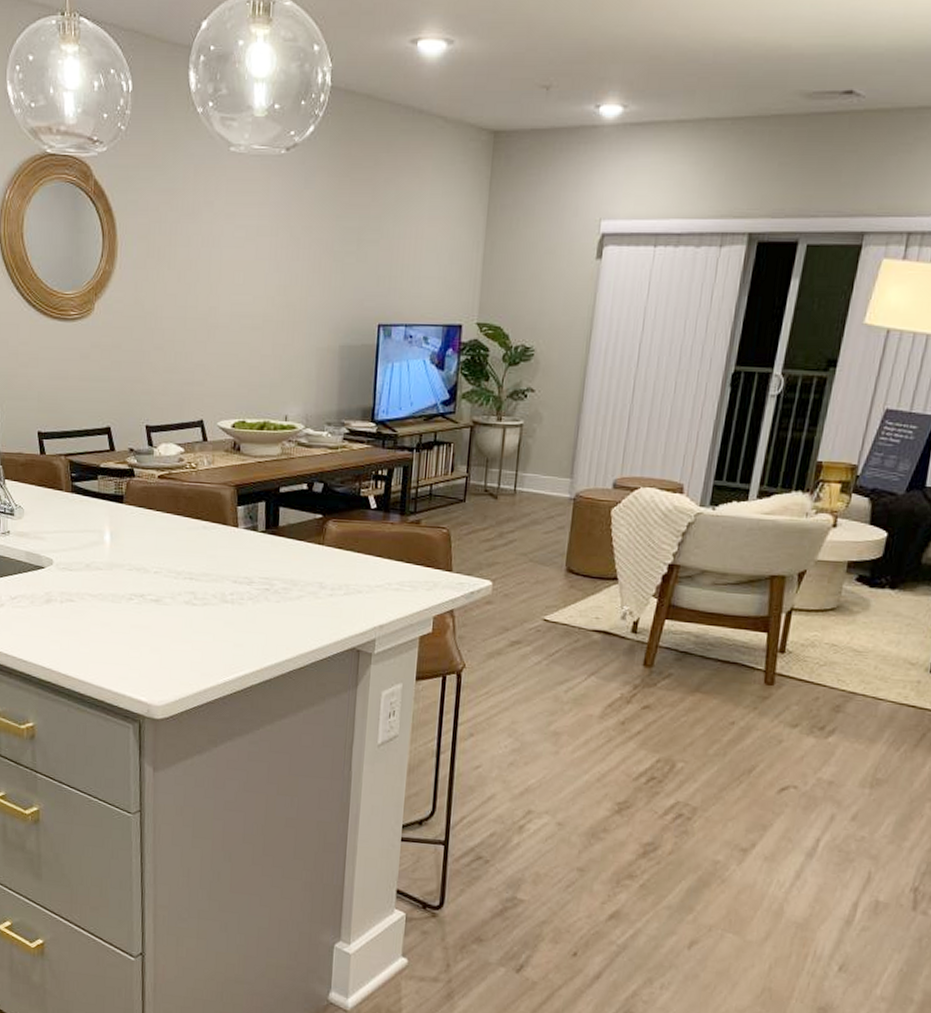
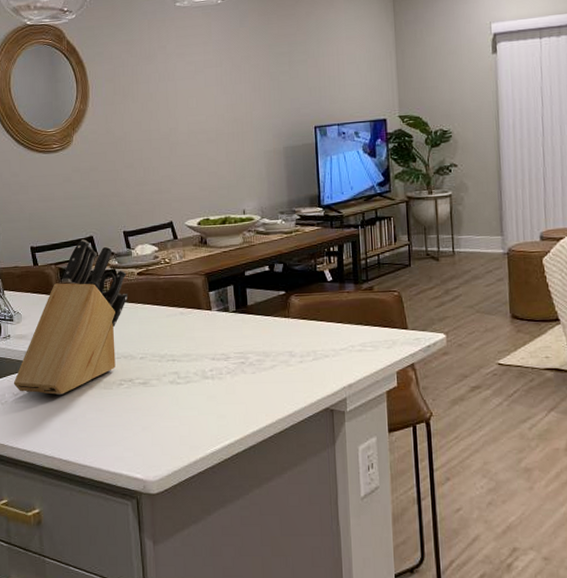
knife block: none [11,430,146,603] -> present [13,239,128,395]

